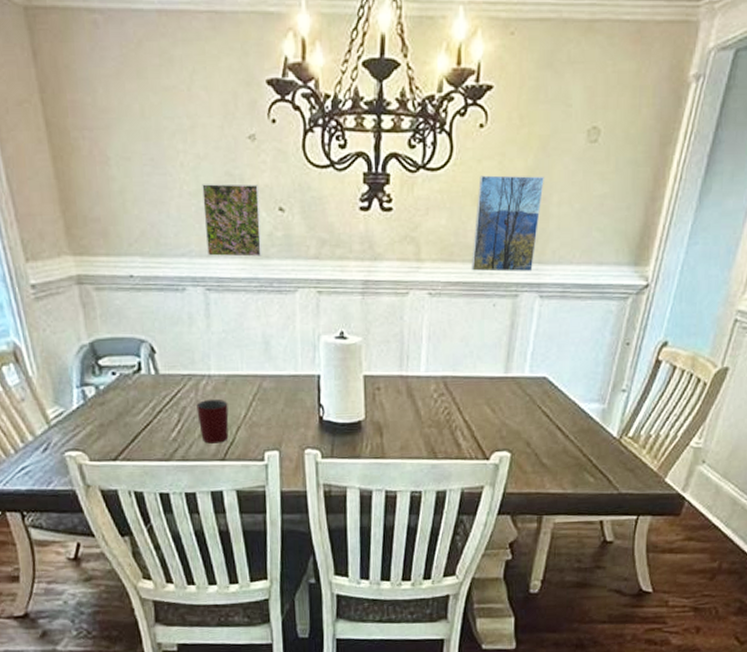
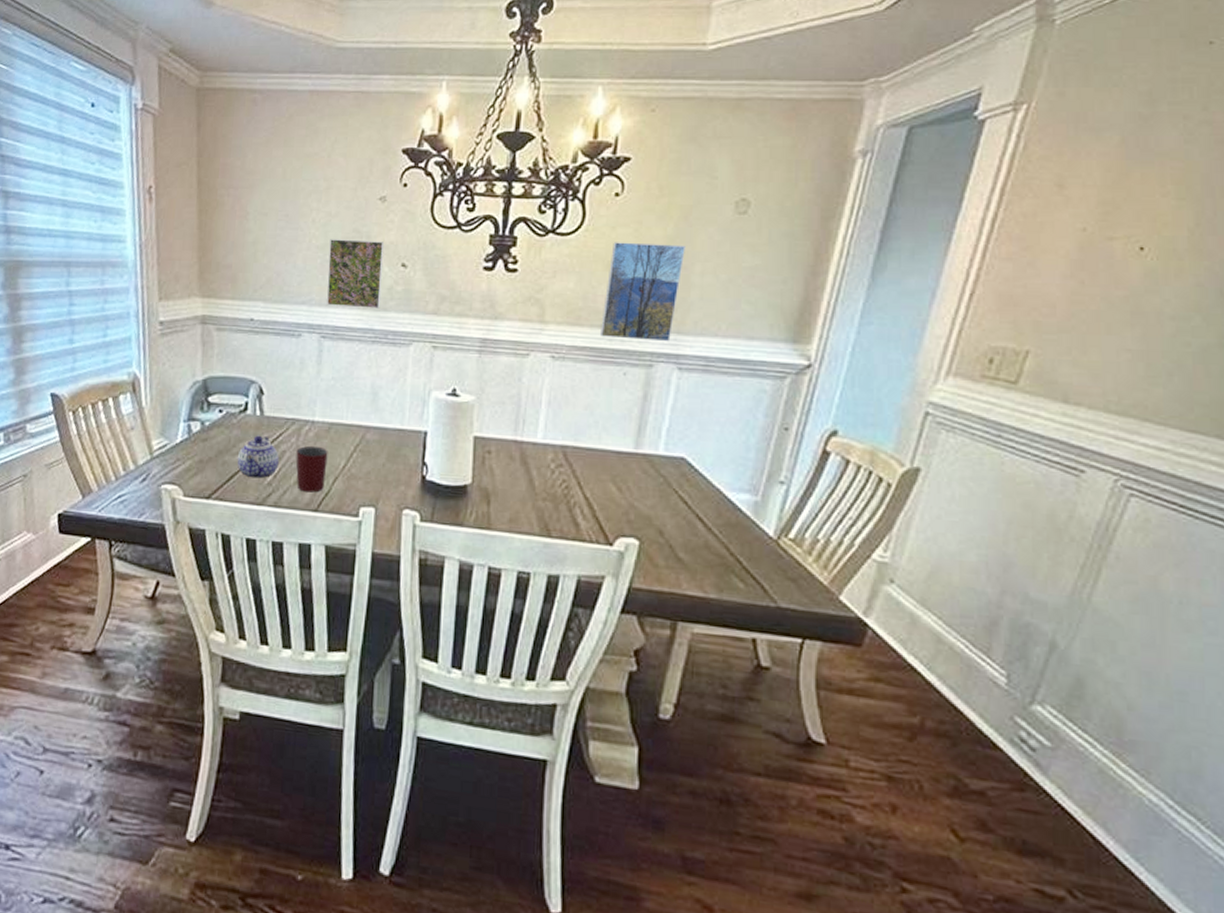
teapot: none [138,394,181,436] -> present [237,435,279,479]

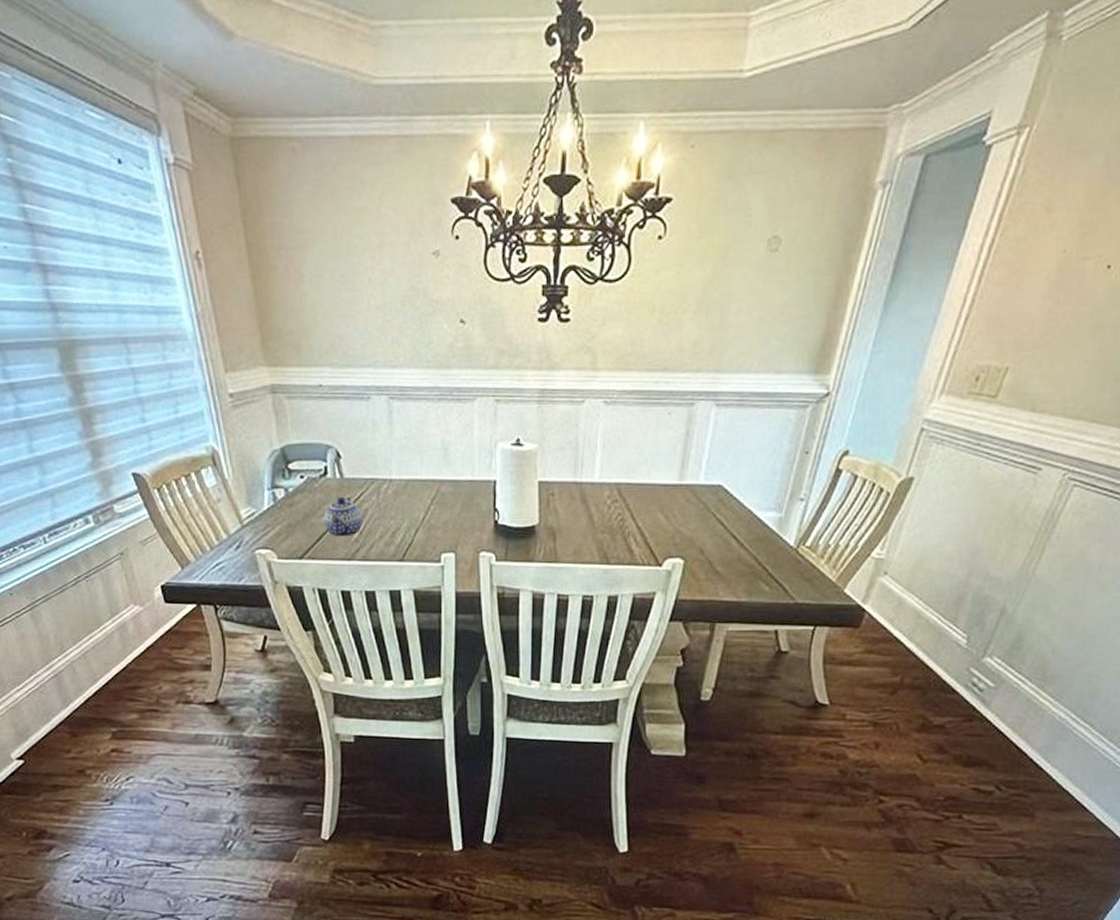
mug: present [295,445,328,493] -> none [378,502,408,545]
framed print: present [326,239,385,309] -> none [388,297,443,367]
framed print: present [599,242,685,342] -> none [646,285,723,381]

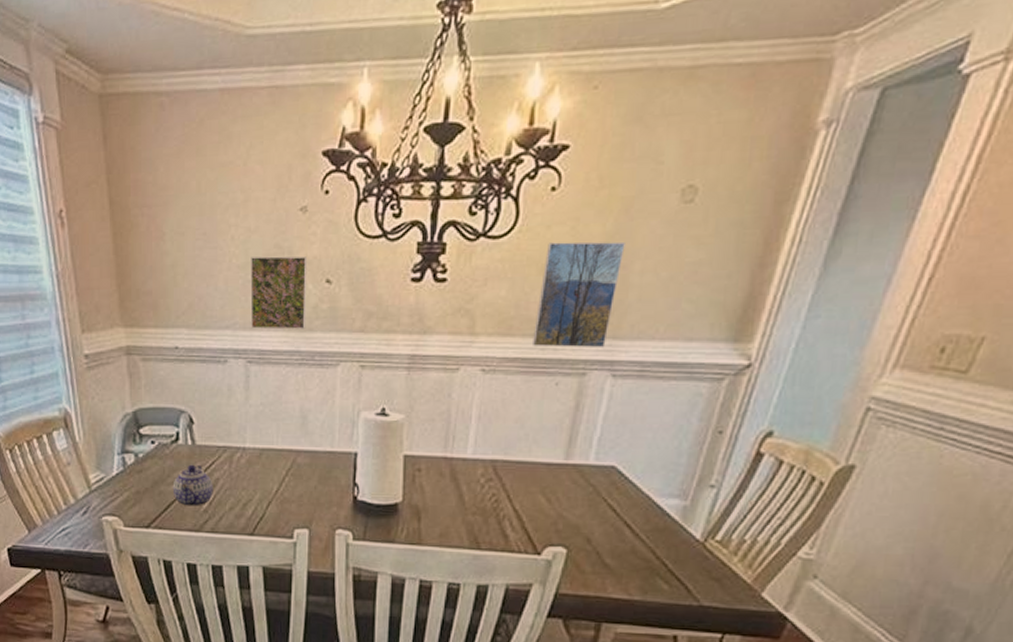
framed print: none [388,297,443,367] -> present [250,256,308,330]
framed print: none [646,285,723,381] -> present [531,241,625,348]

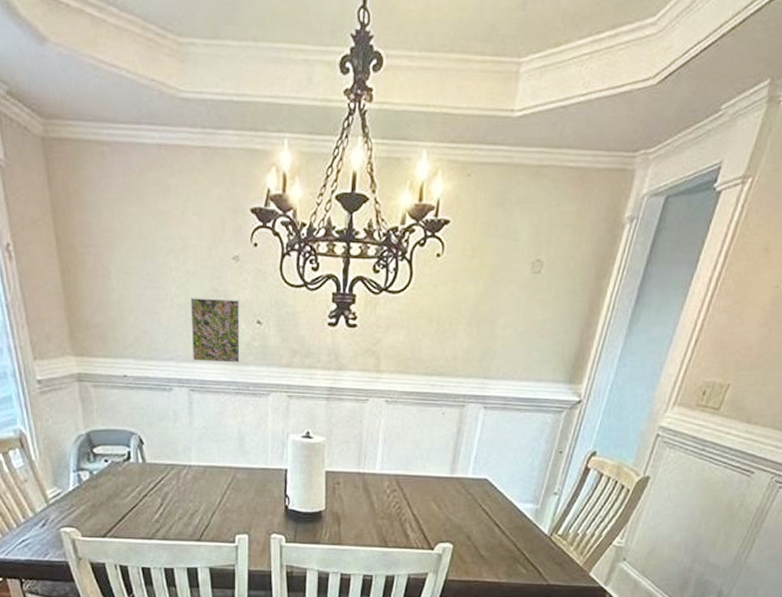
teapot: present [172,464,213,506] -> none [126,480,163,517]
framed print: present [531,241,625,348] -> none [424,299,492,386]

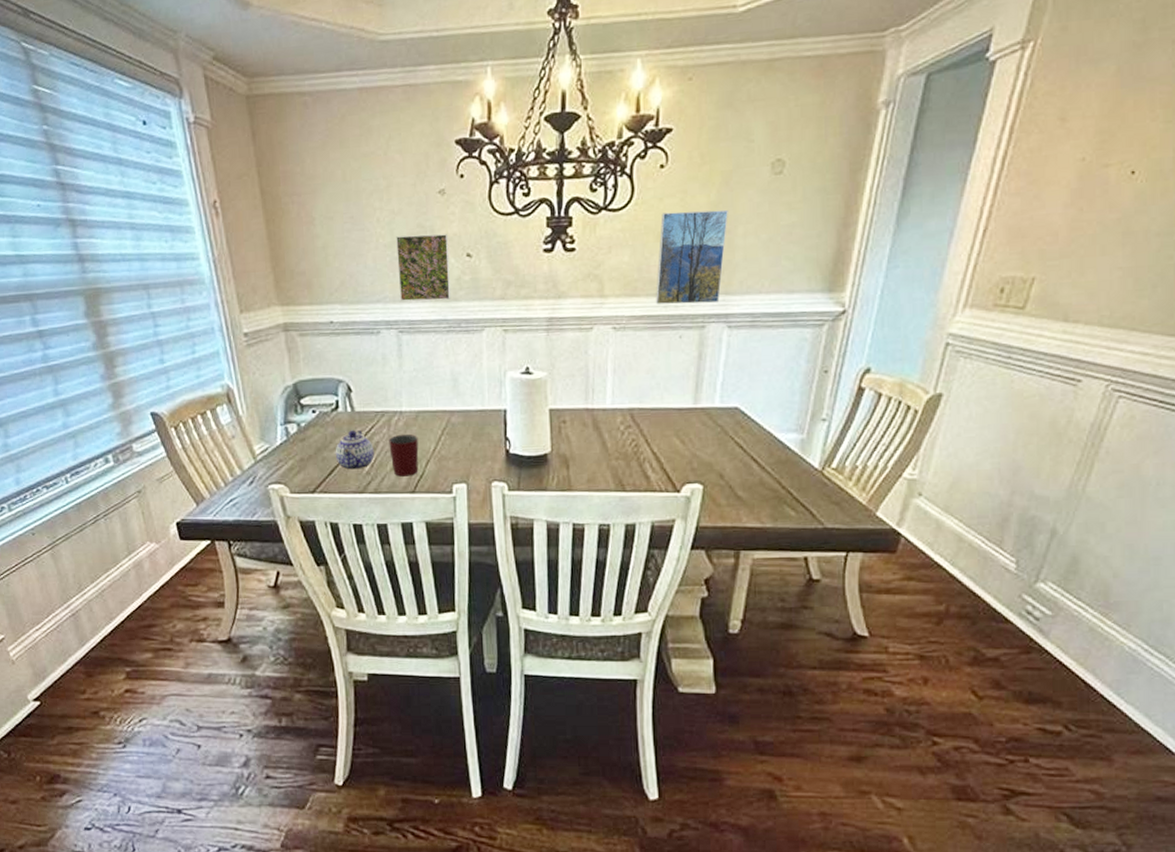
teapot: none [126,480,163,517] -> present [335,430,374,470]
mug: none [177,486,205,526] -> present [389,434,419,477]
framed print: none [424,299,492,386] -> present [655,209,728,305]

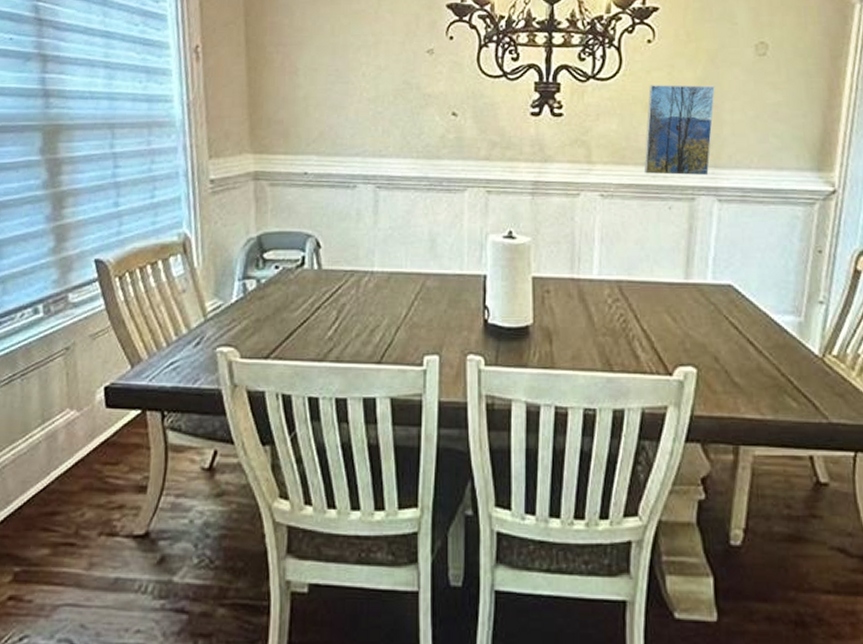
teapot: present [335,430,374,470] -> none [295,289,339,334]
mug: present [389,434,419,477] -> none [356,296,389,344]
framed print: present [396,234,450,301] -> none [380,91,434,157]

